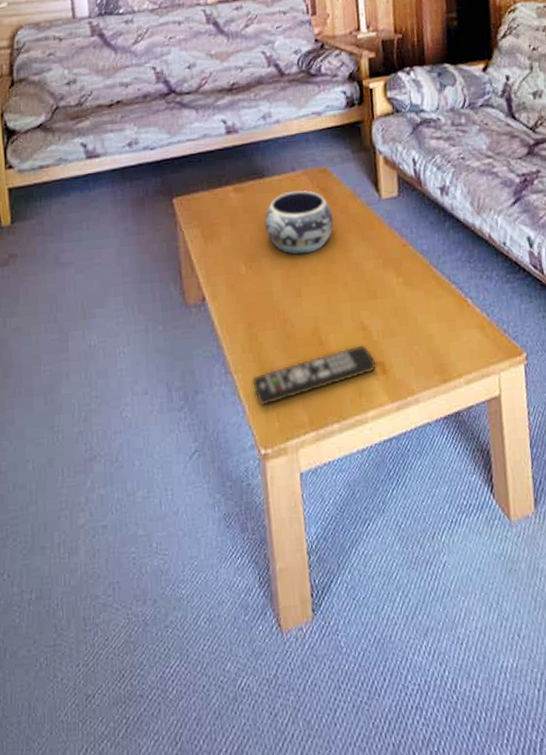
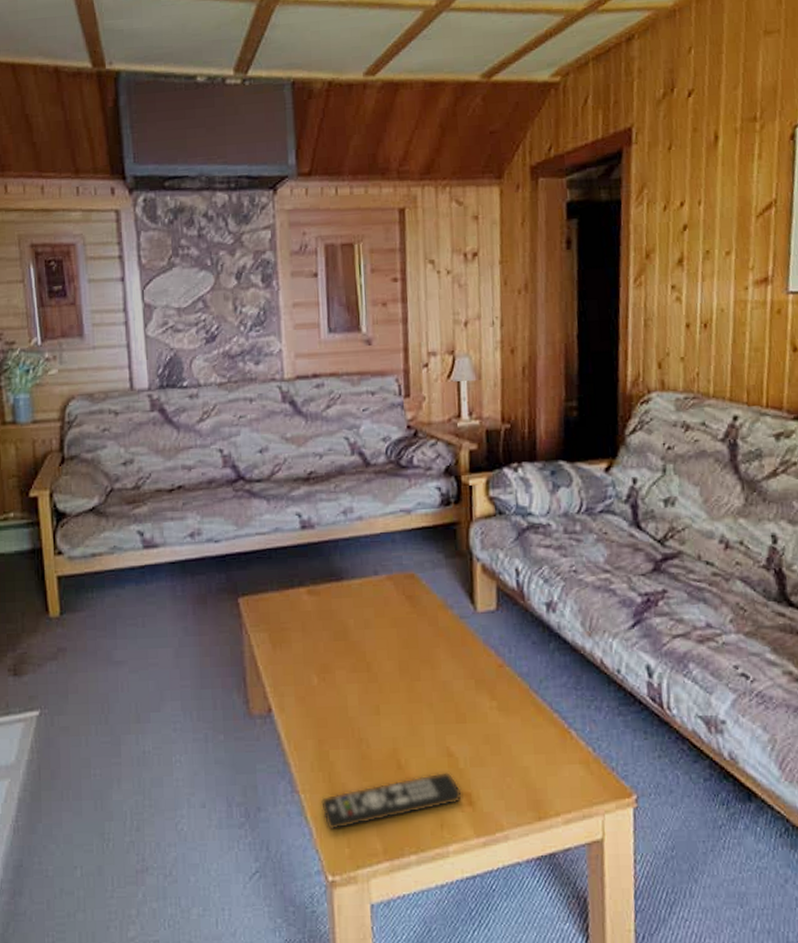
decorative bowl: present [264,190,335,256] -> none [341,596,421,670]

